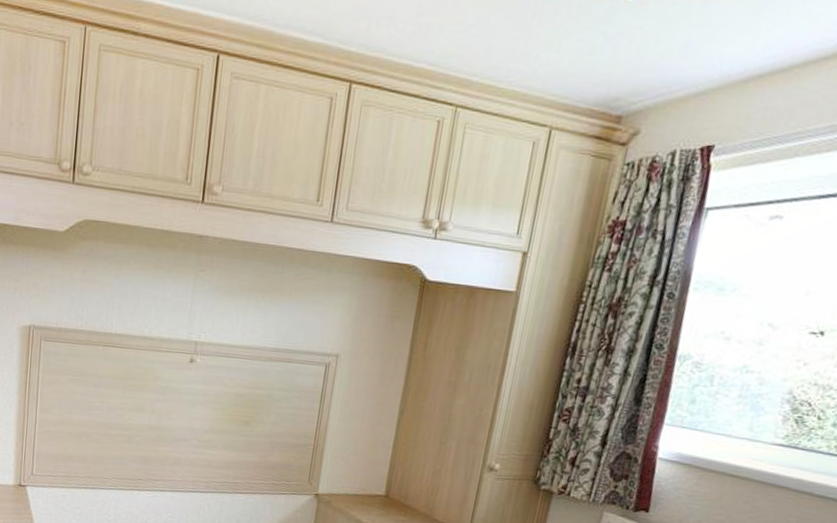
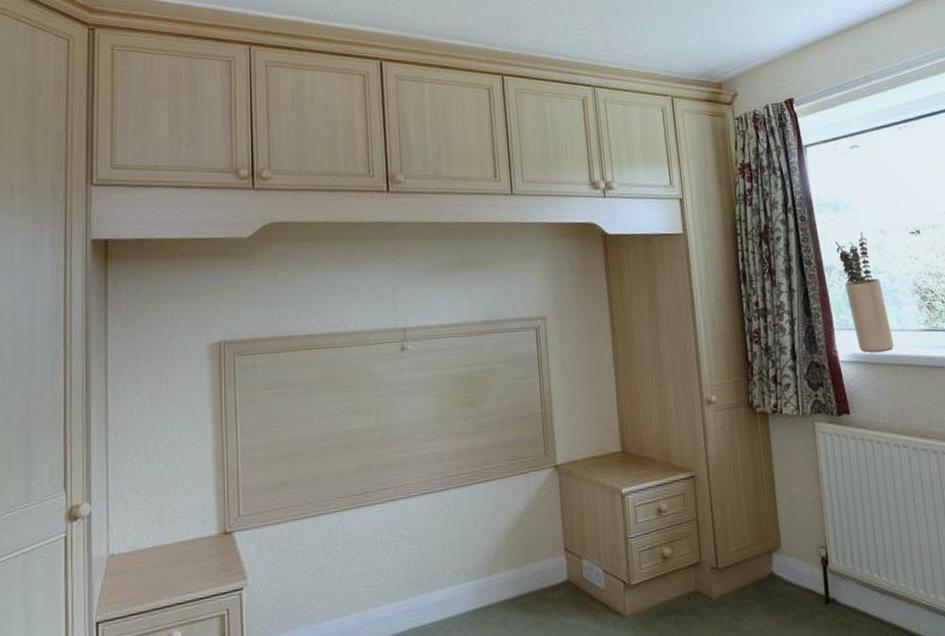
vase: none [687,322,747,458] -> present [835,232,894,352]

